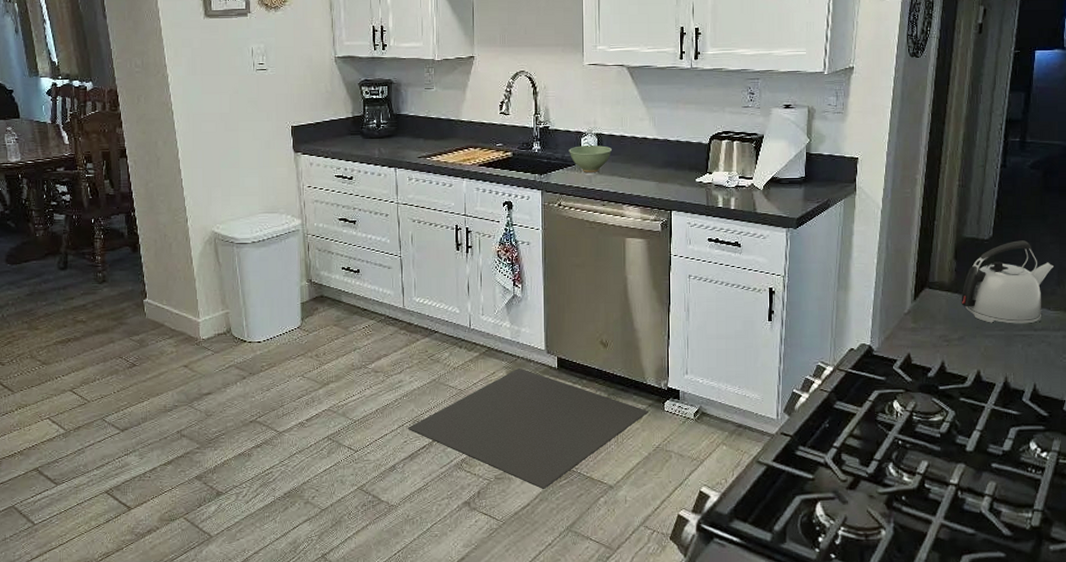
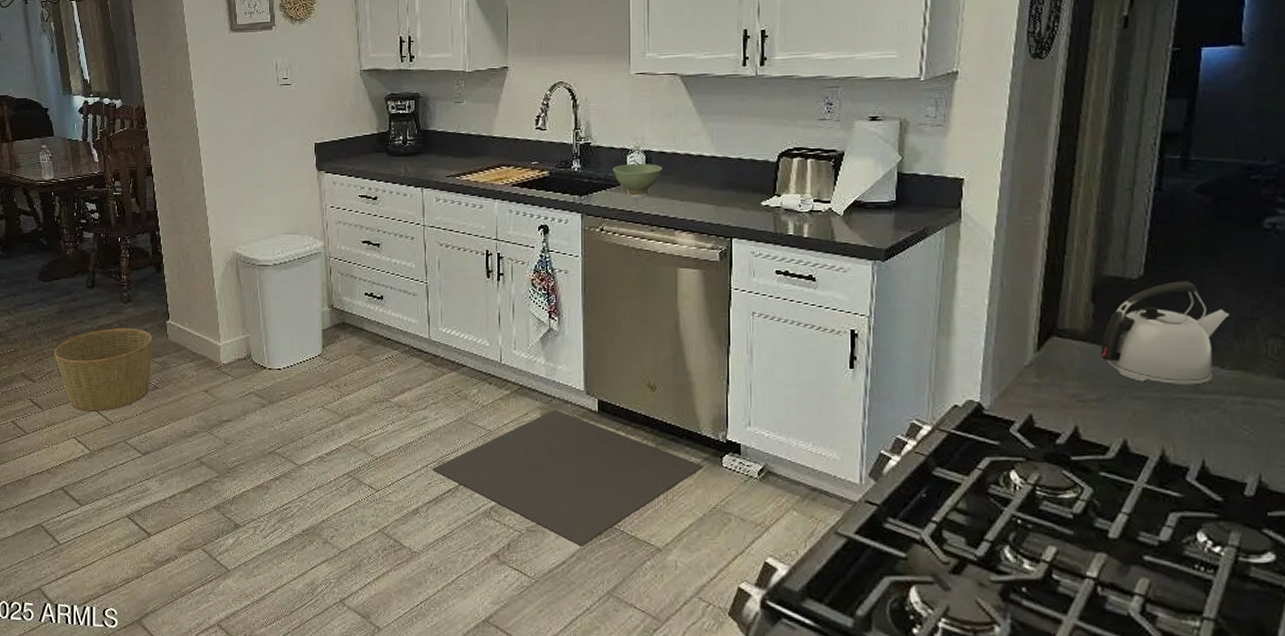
basket: none [24,307,130,392] -> present [53,327,153,412]

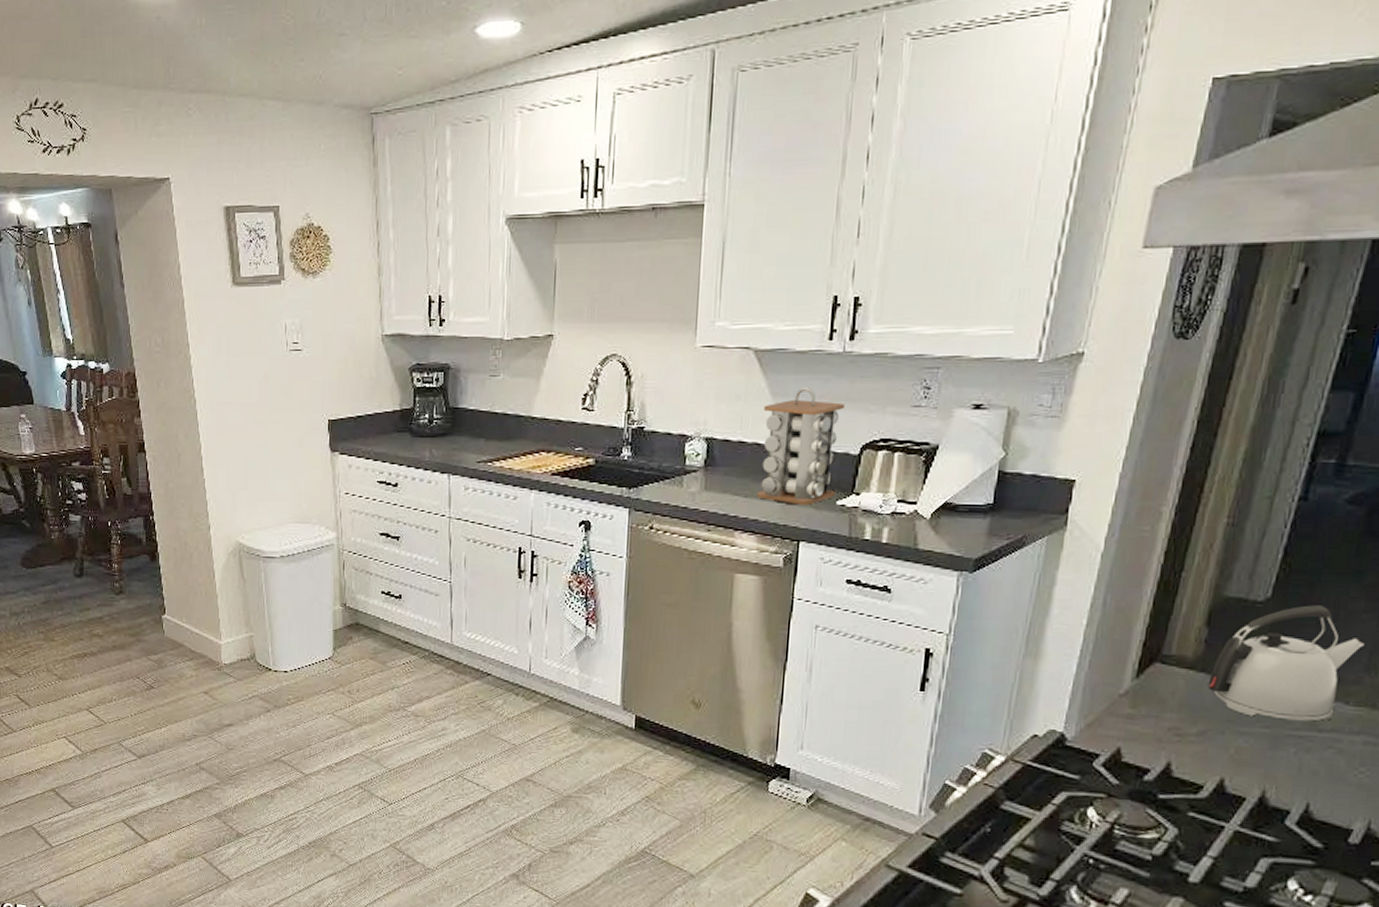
basket: present [53,327,153,412] -> none [40,621,148,711]
door mat: present [432,409,703,546] -> none [450,724,747,870]
bowl: present [612,164,662,194] -> none [668,453,725,488]
spice rack: none [691,106,762,206] -> present [757,388,846,505]

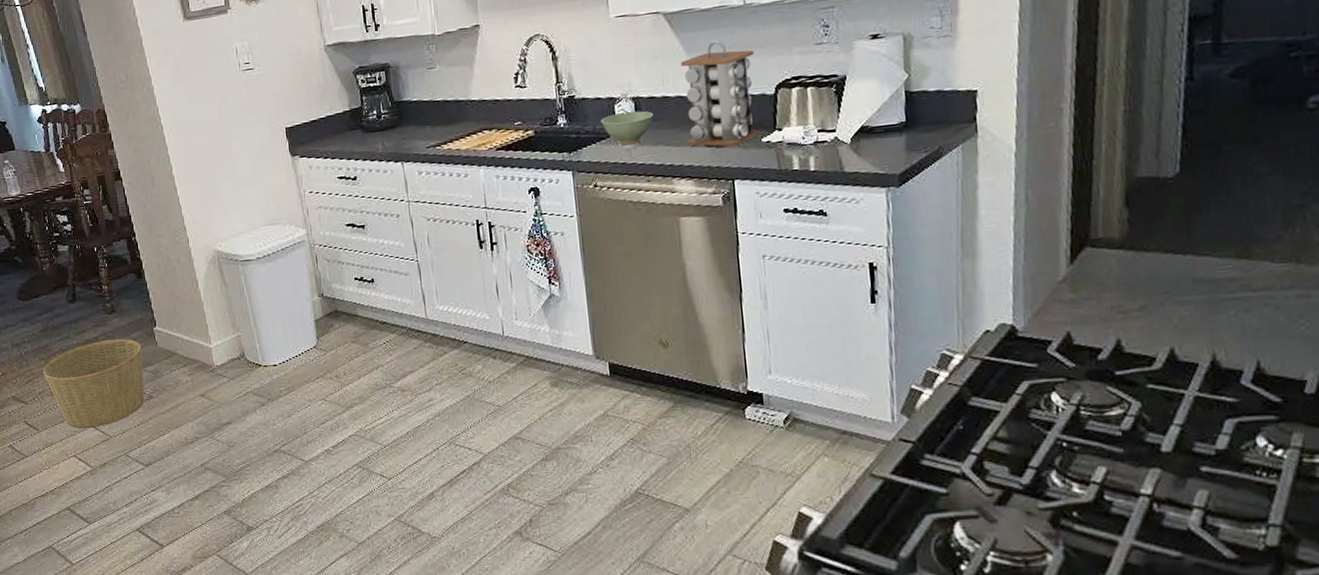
basket: none [40,621,148,711] -> present [42,338,145,428]
bowl: none [668,453,725,488] -> present [600,111,653,145]
kettle: present [1207,605,1364,721] -> none [1138,173,1276,286]

